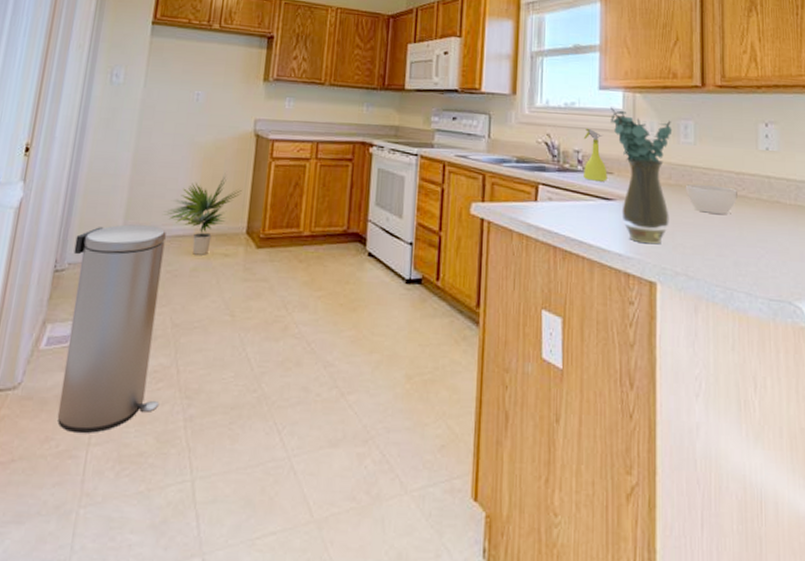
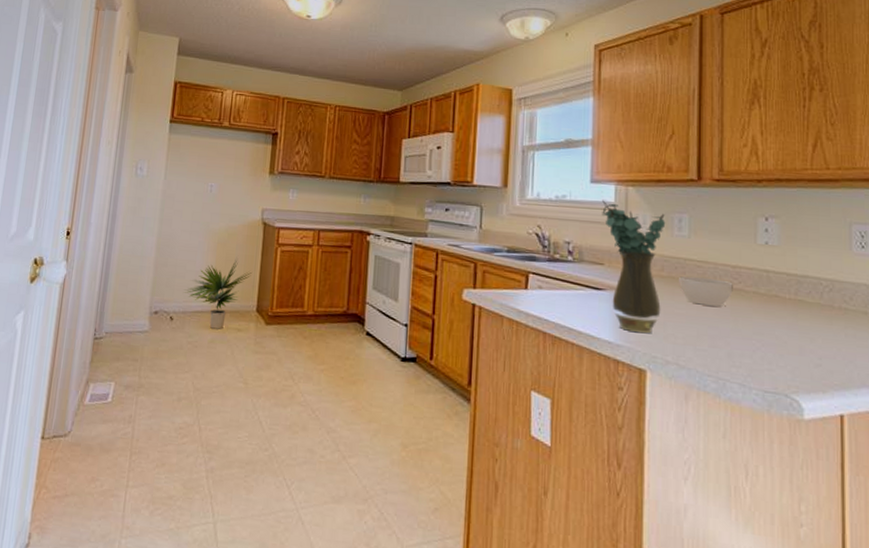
pedal bin: present [57,224,166,433] -> none [101,300,187,477]
spray bottle: present [583,128,607,182] -> none [574,220,598,272]

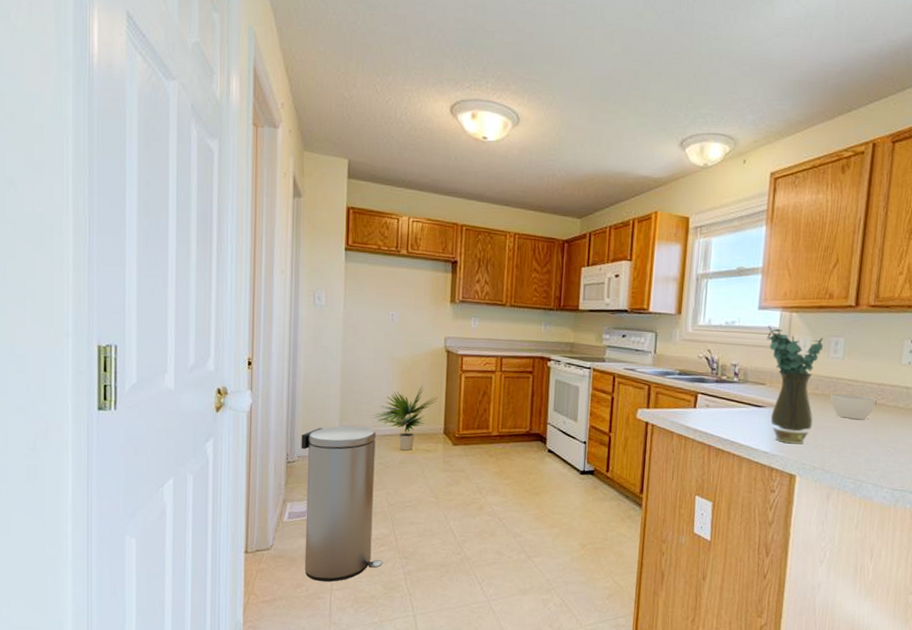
pedal bin: none [101,300,187,477] -> present [301,426,384,582]

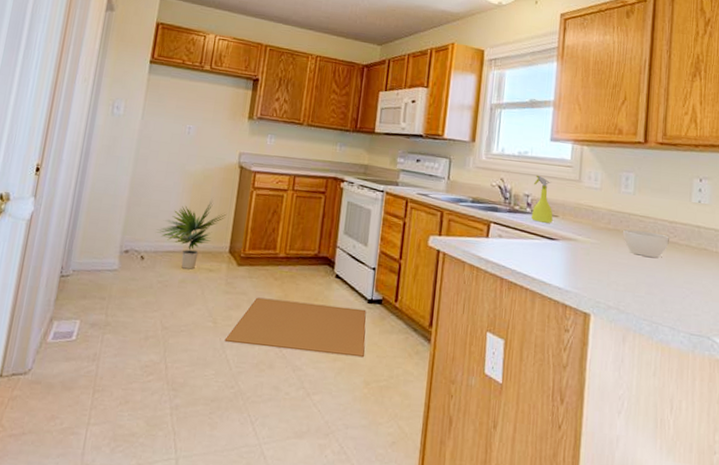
pedal bin: present [301,426,384,582] -> none [62,239,159,415]
floor mat: none [447,473,580,522] -> present [224,297,366,357]
spray bottle: none [739,344,761,391] -> present [531,175,553,223]
vase: present [767,325,824,444] -> none [559,157,615,281]

